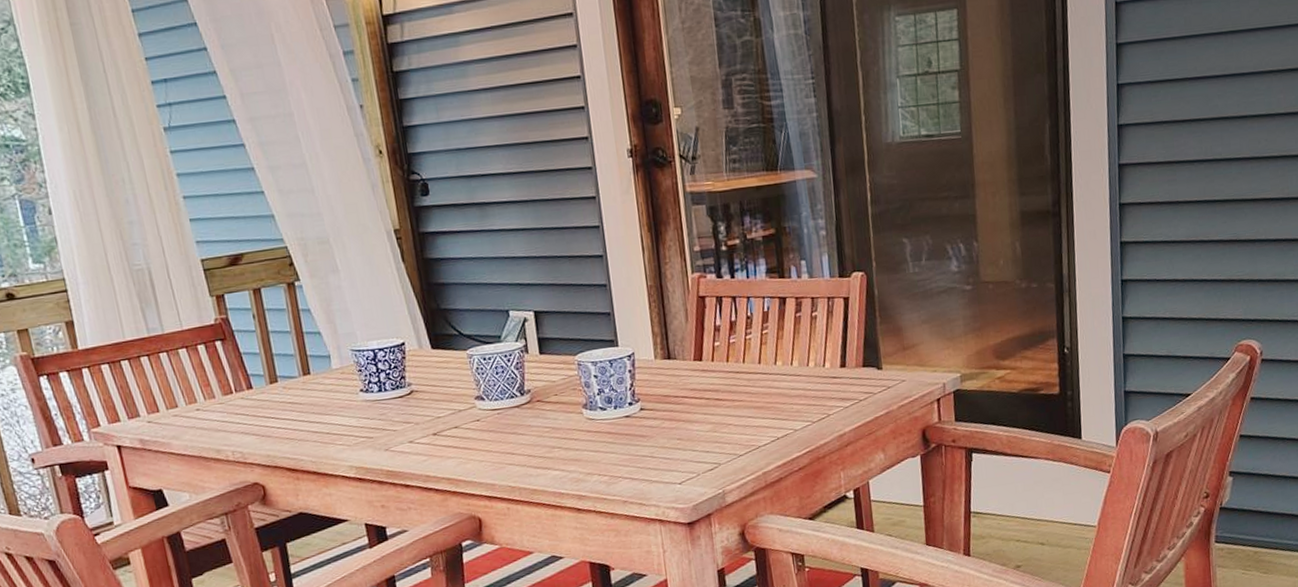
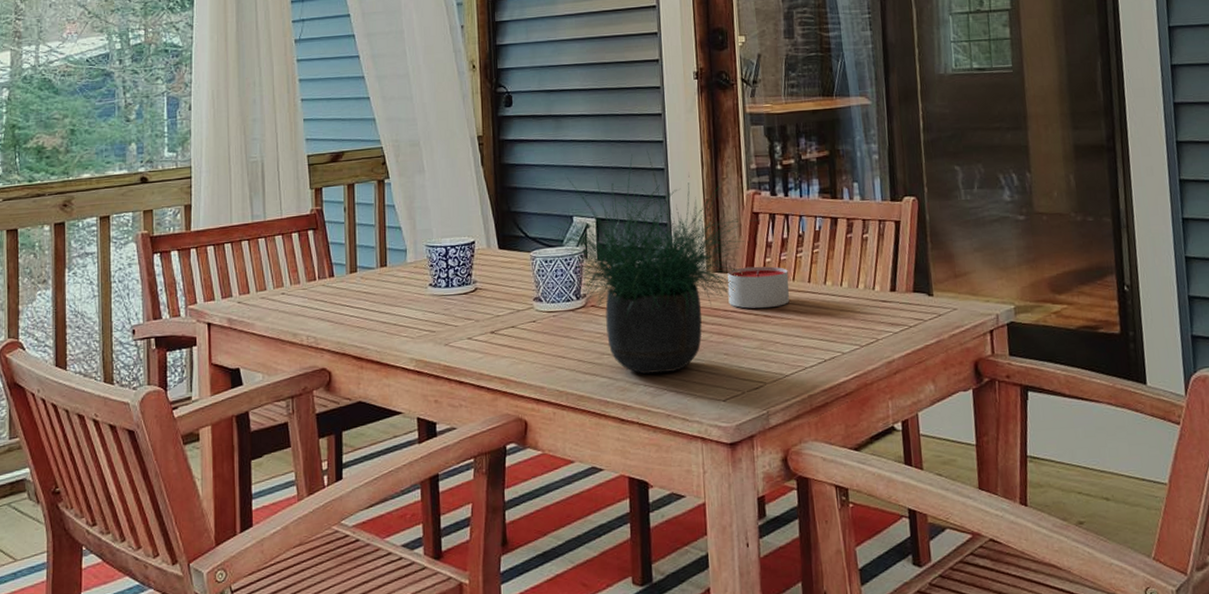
potted plant: none [483,235,712,465] -> present [545,149,765,375]
candle: none [676,350,740,394] -> present [727,266,790,309]

